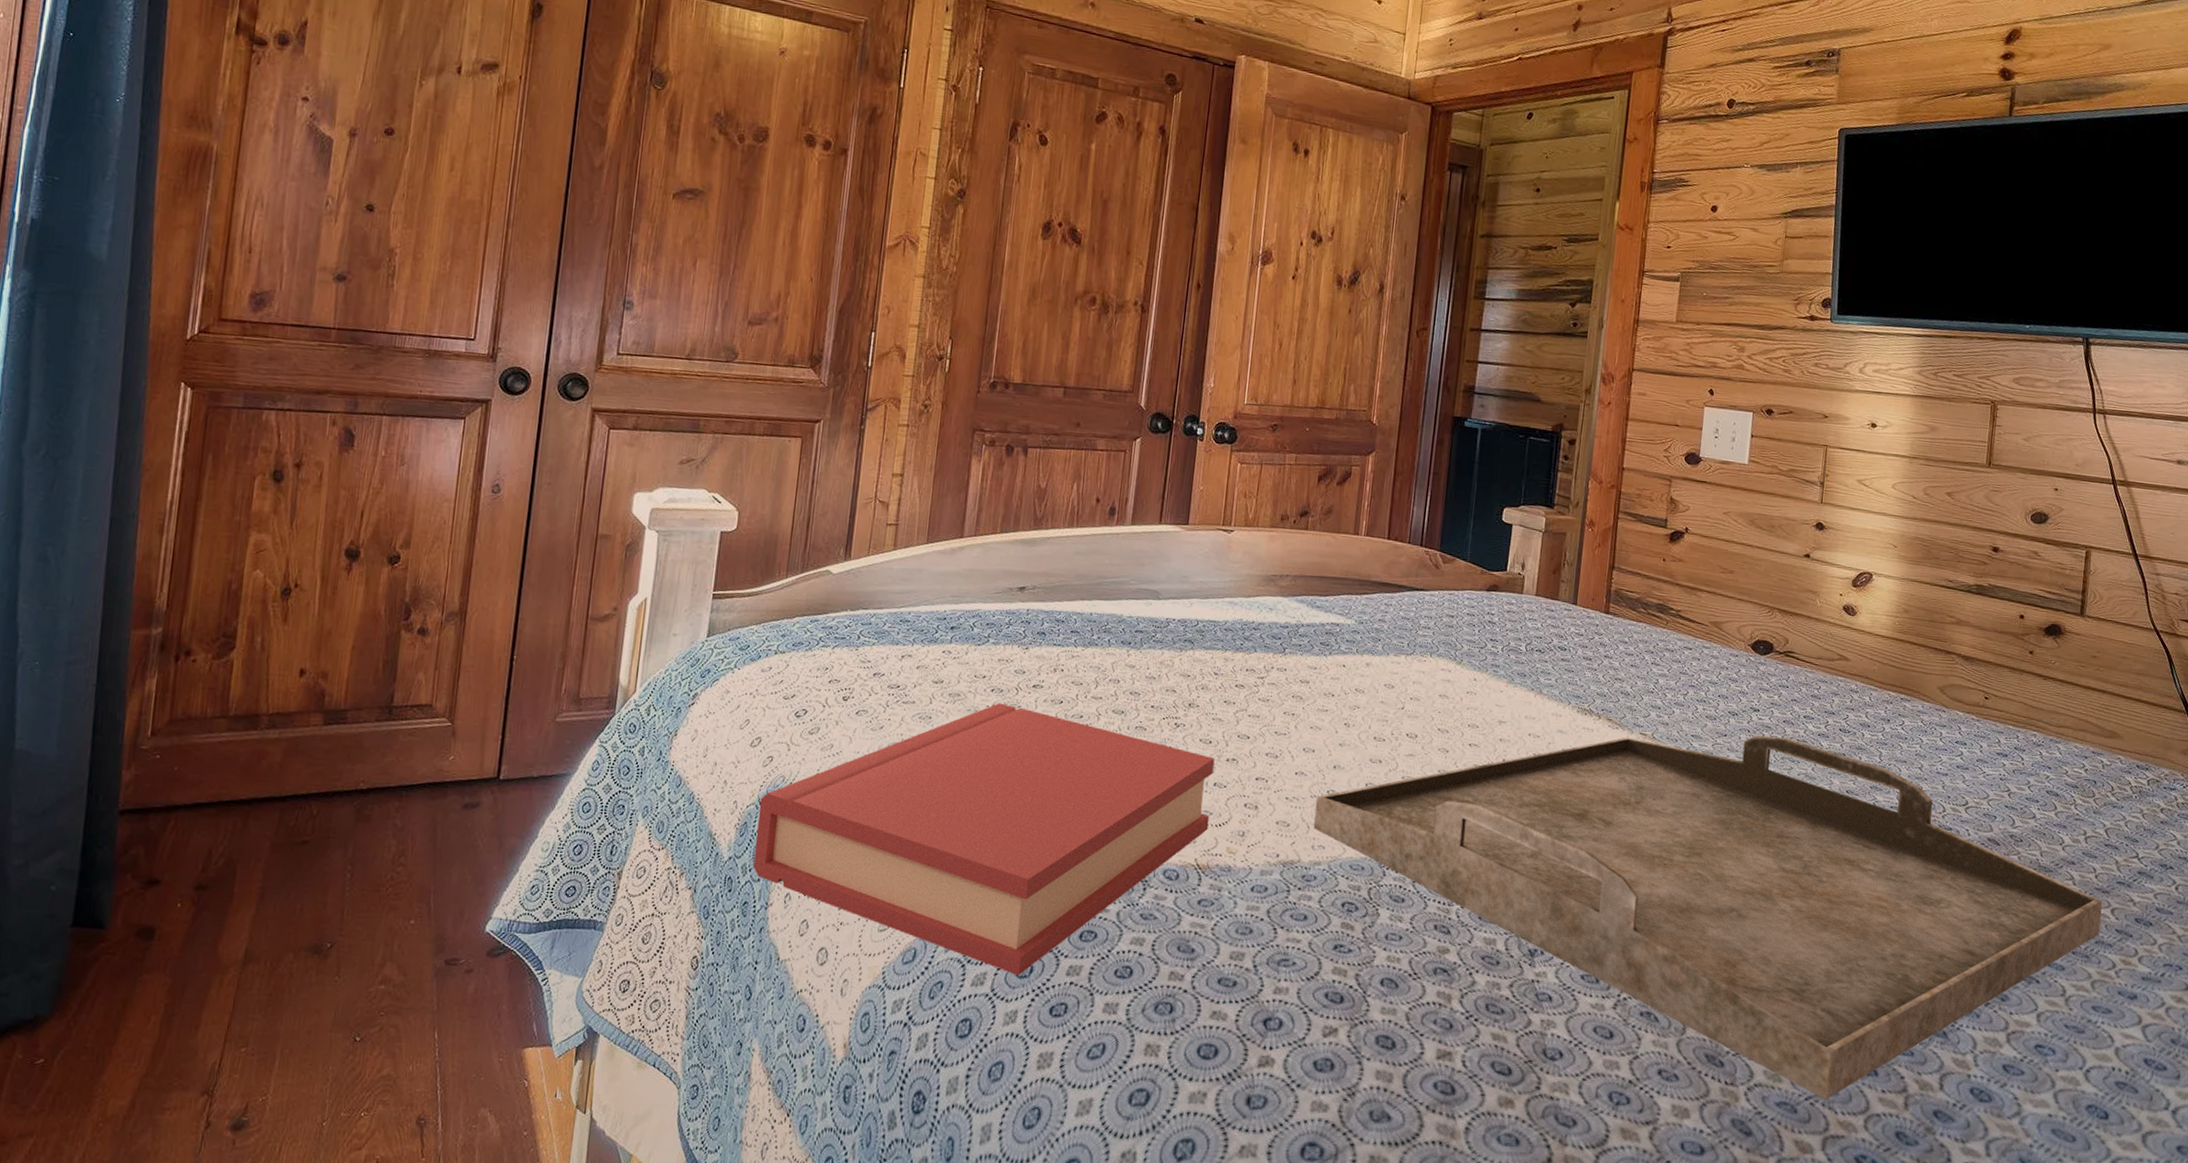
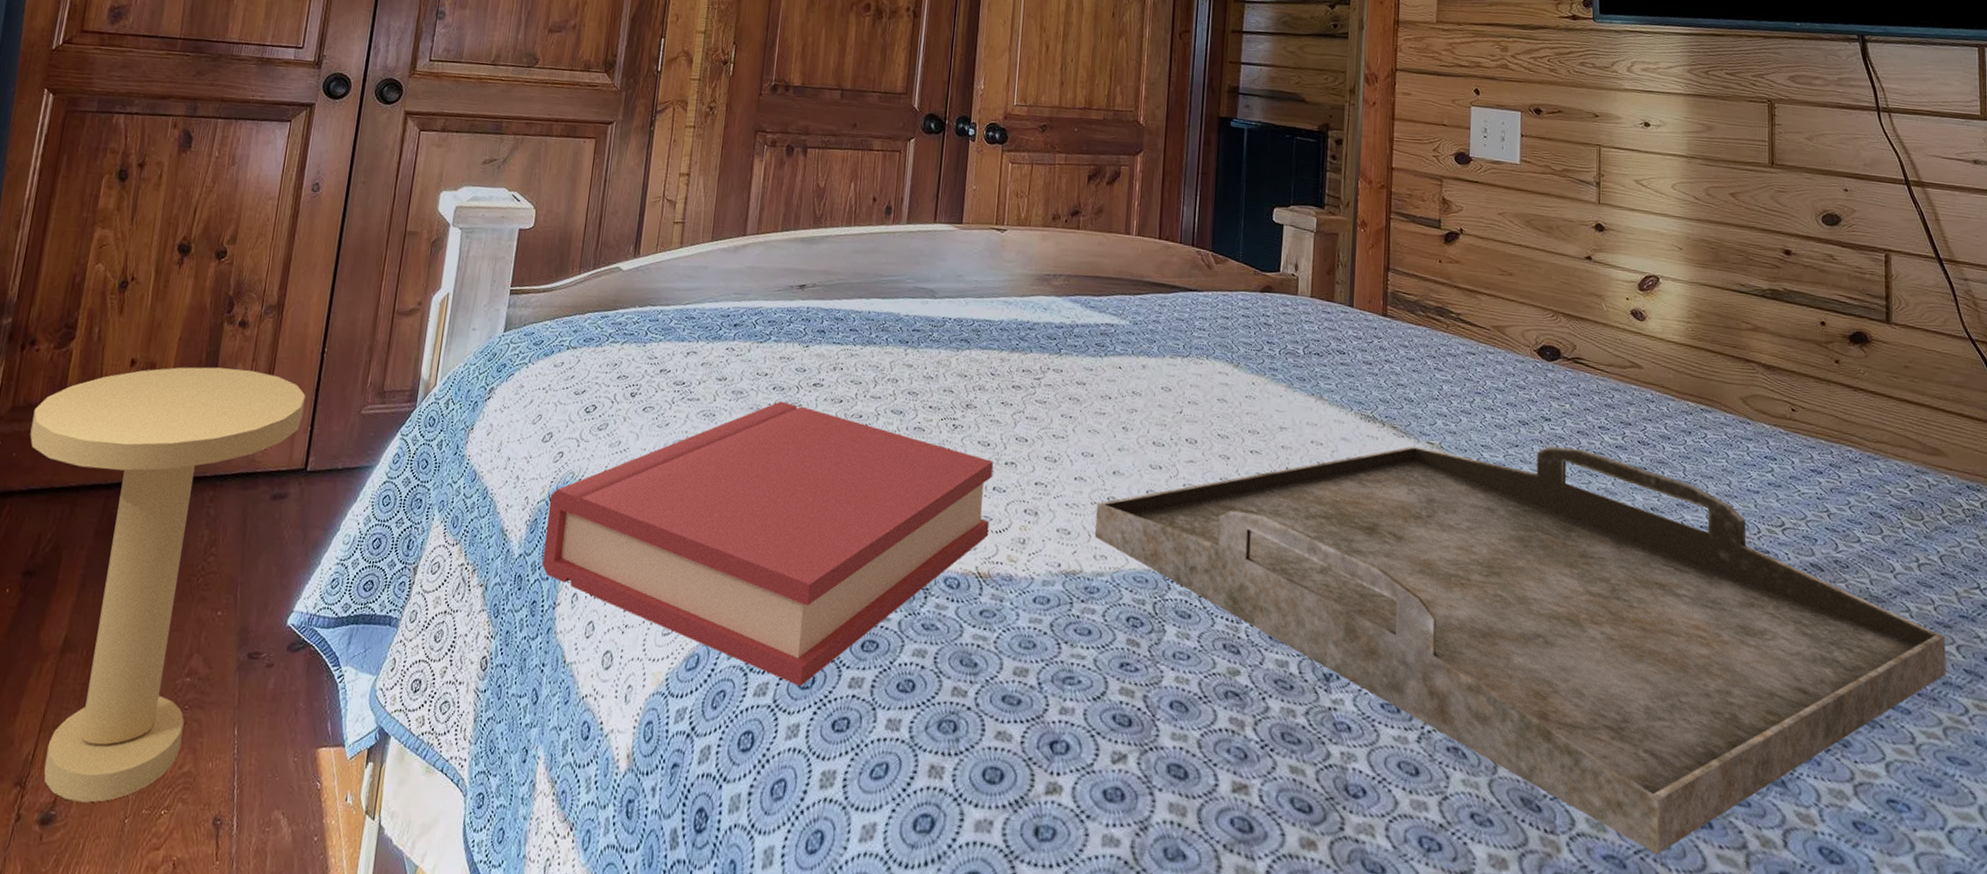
side table: none [192,676,495,1108] -> present [30,367,306,803]

